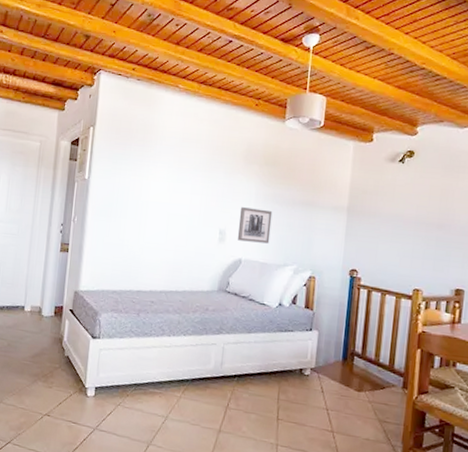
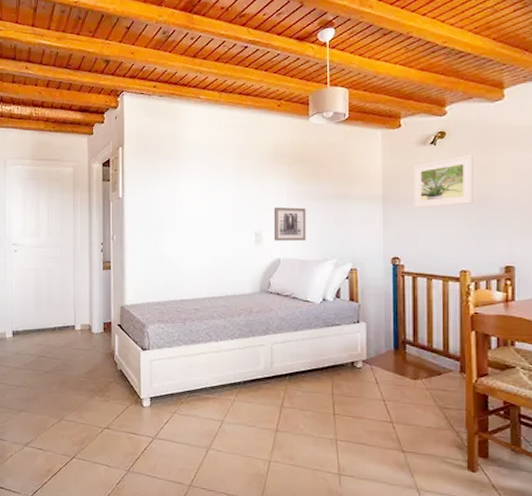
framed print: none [377,176,438,225] -> present [414,155,473,209]

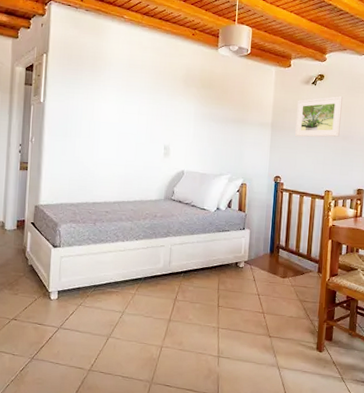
wall art: present [273,207,307,241] -> none [179,125,210,157]

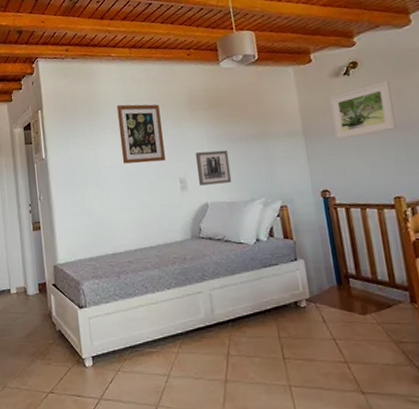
wall art: none [117,66,159,127] -> present [116,104,165,164]
wall art: none [179,125,210,157] -> present [195,150,232,186]

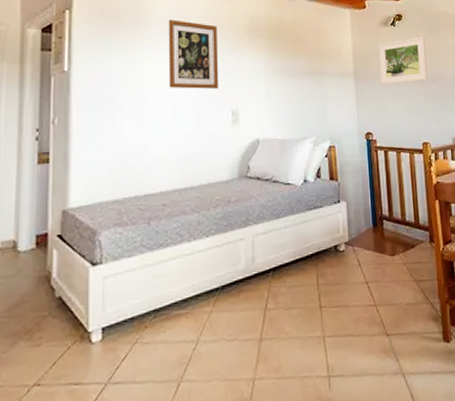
wall art: present [195,150,232,186] -> none [250,83,285,120]

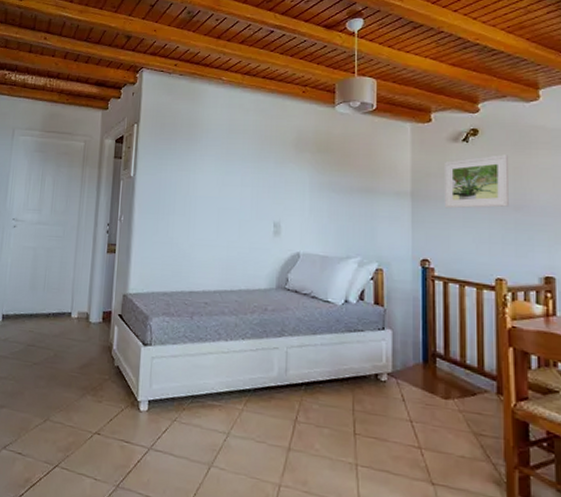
wall art: present [168,19,218,89] -> none [216,133,264,200]

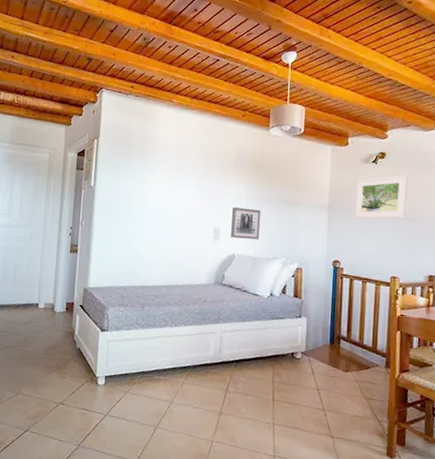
wall art: none [293,197,330,235] -> present [230,207,261,240]

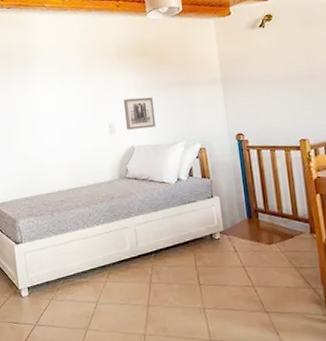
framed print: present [355,175,408,219] -> none [246,33,304,88]

